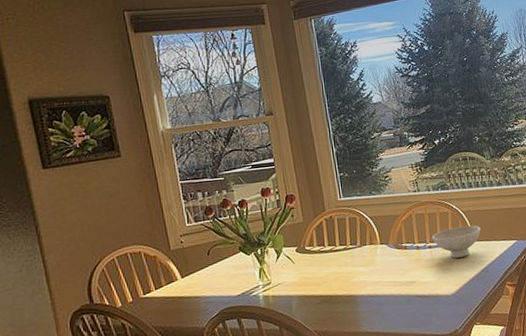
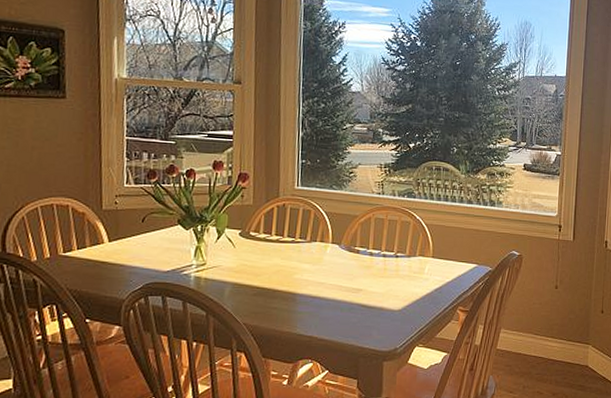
bowl: present [432,225,481,258] -> none [388,239,442,272]

